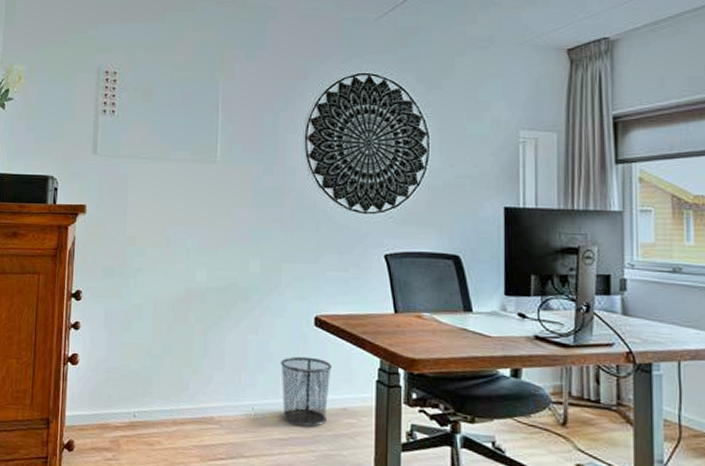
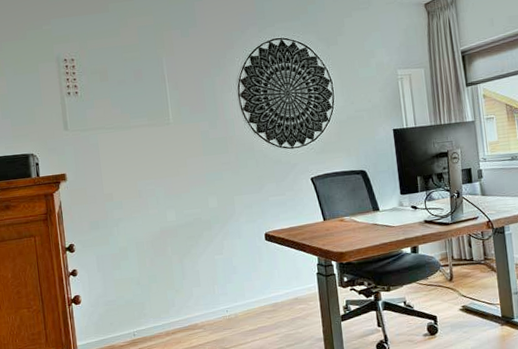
waste bin: present [281,356,332,427] -> none [244,264,284,318]

